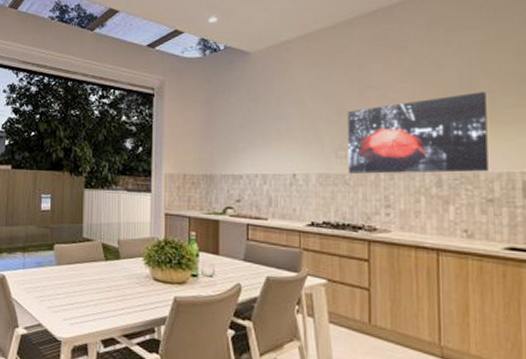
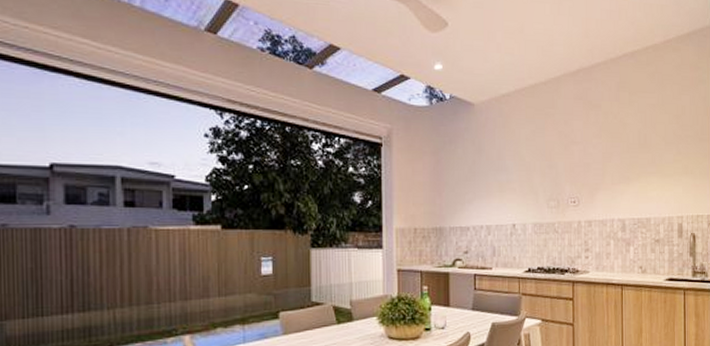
wall art: present [347,92,489,174] -> none [556,149,657,222]

